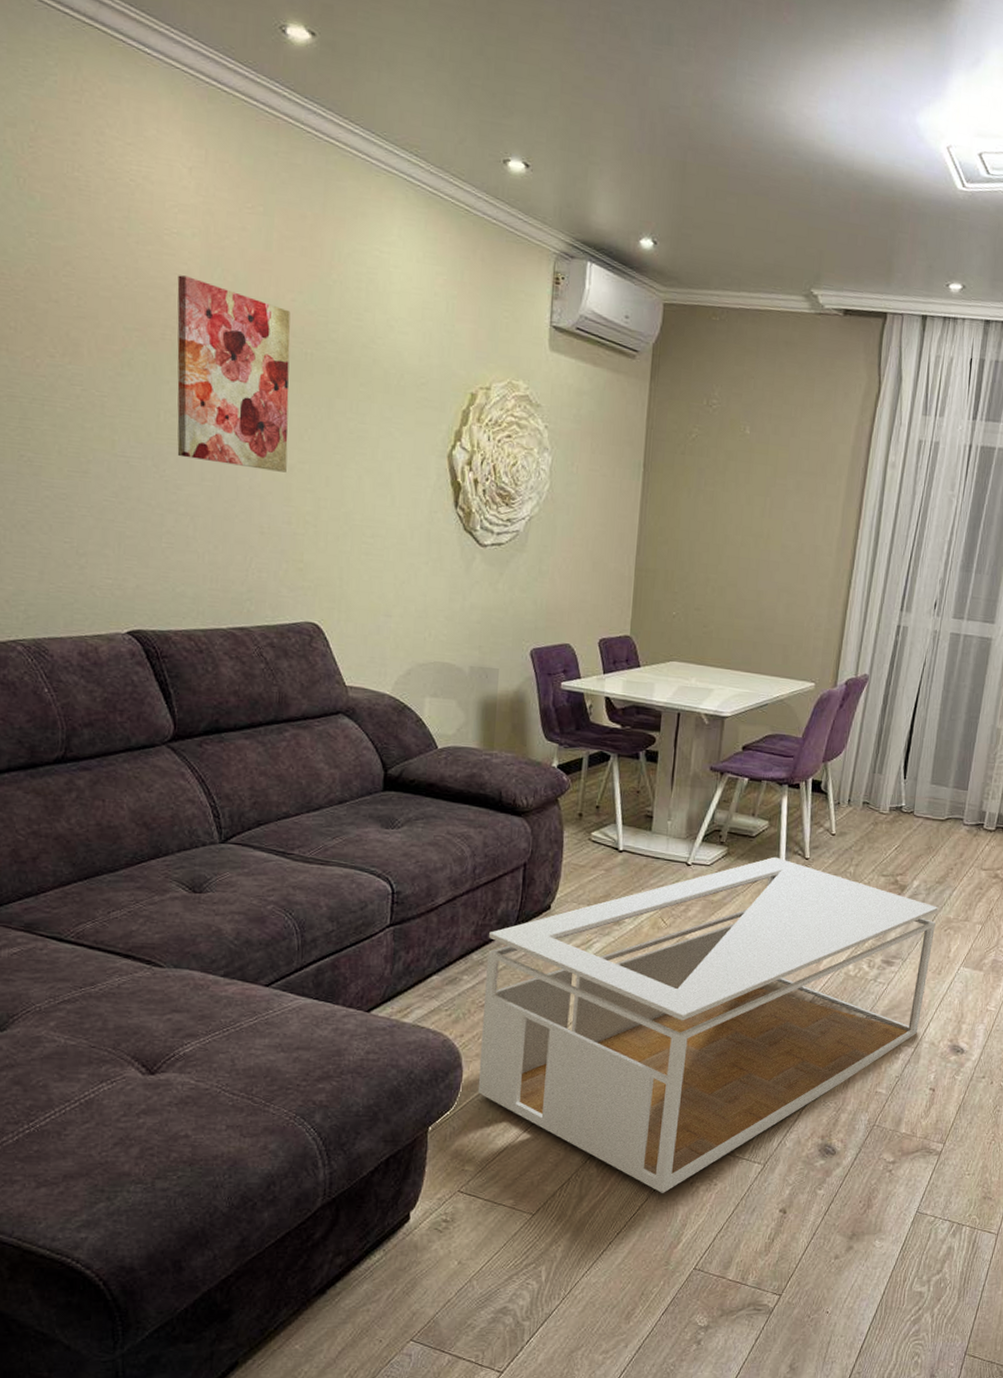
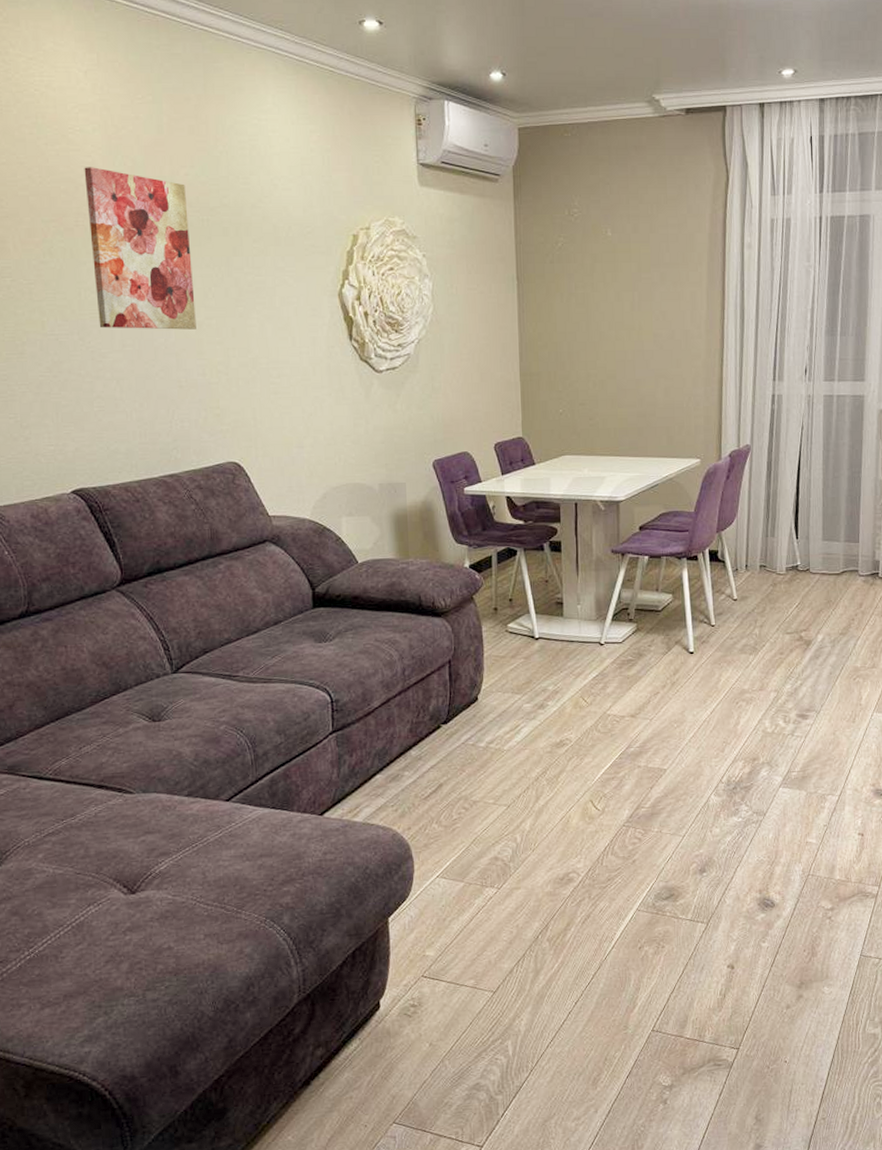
coffee table: present [477,856,938,1193] -> none [424,627,845,960]

